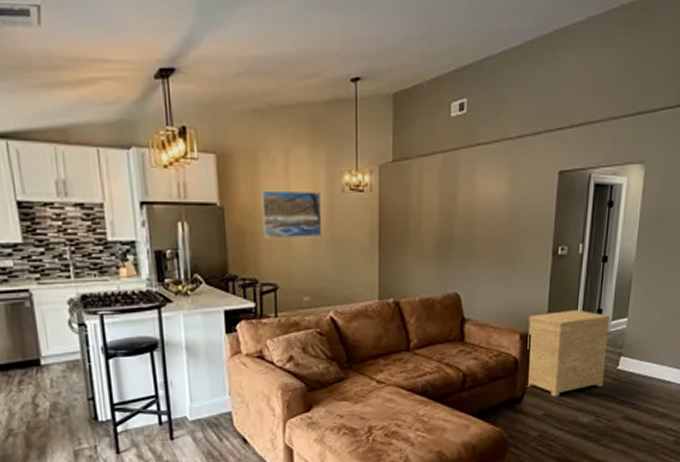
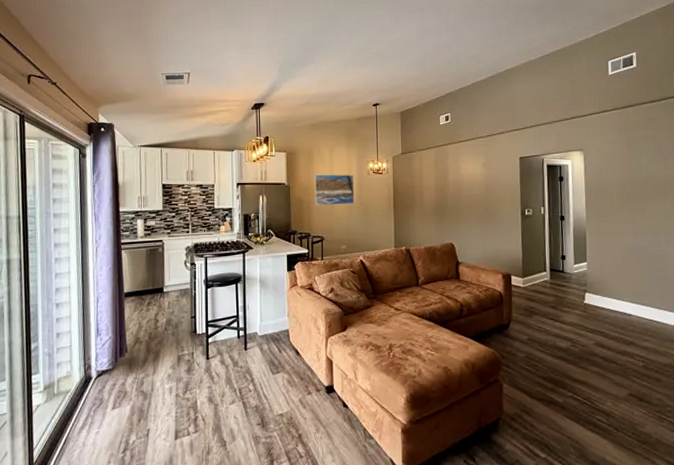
side table: present [527,309,610,397] -> none [508,255,574,325]

